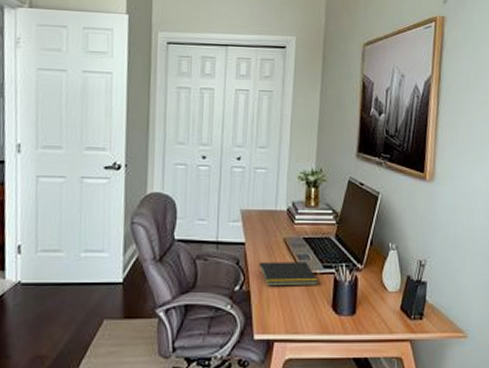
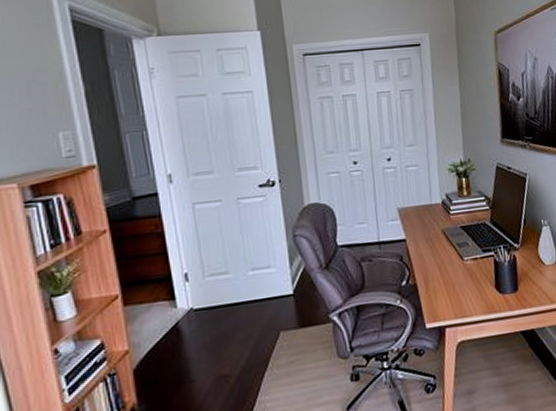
notepad: present [257,261,318,286] -> none [421,249,480,277]

